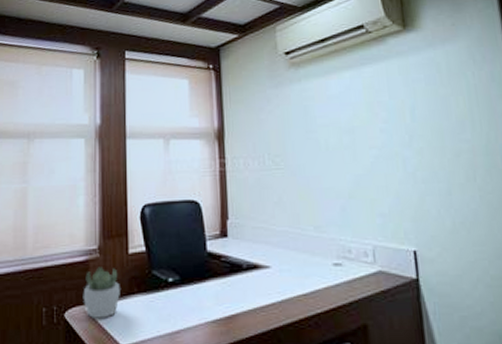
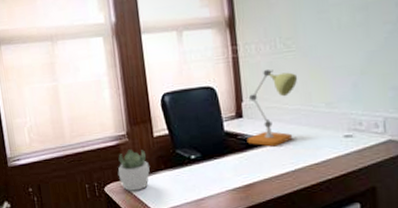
desk lamp: none [231,187,286,272] -> present [247,69,298,147]

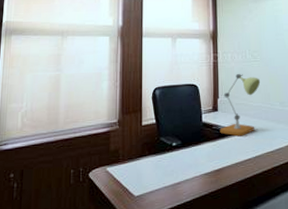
succulent plant: present [117,149,150,192] -> none [104,136,135,177]

